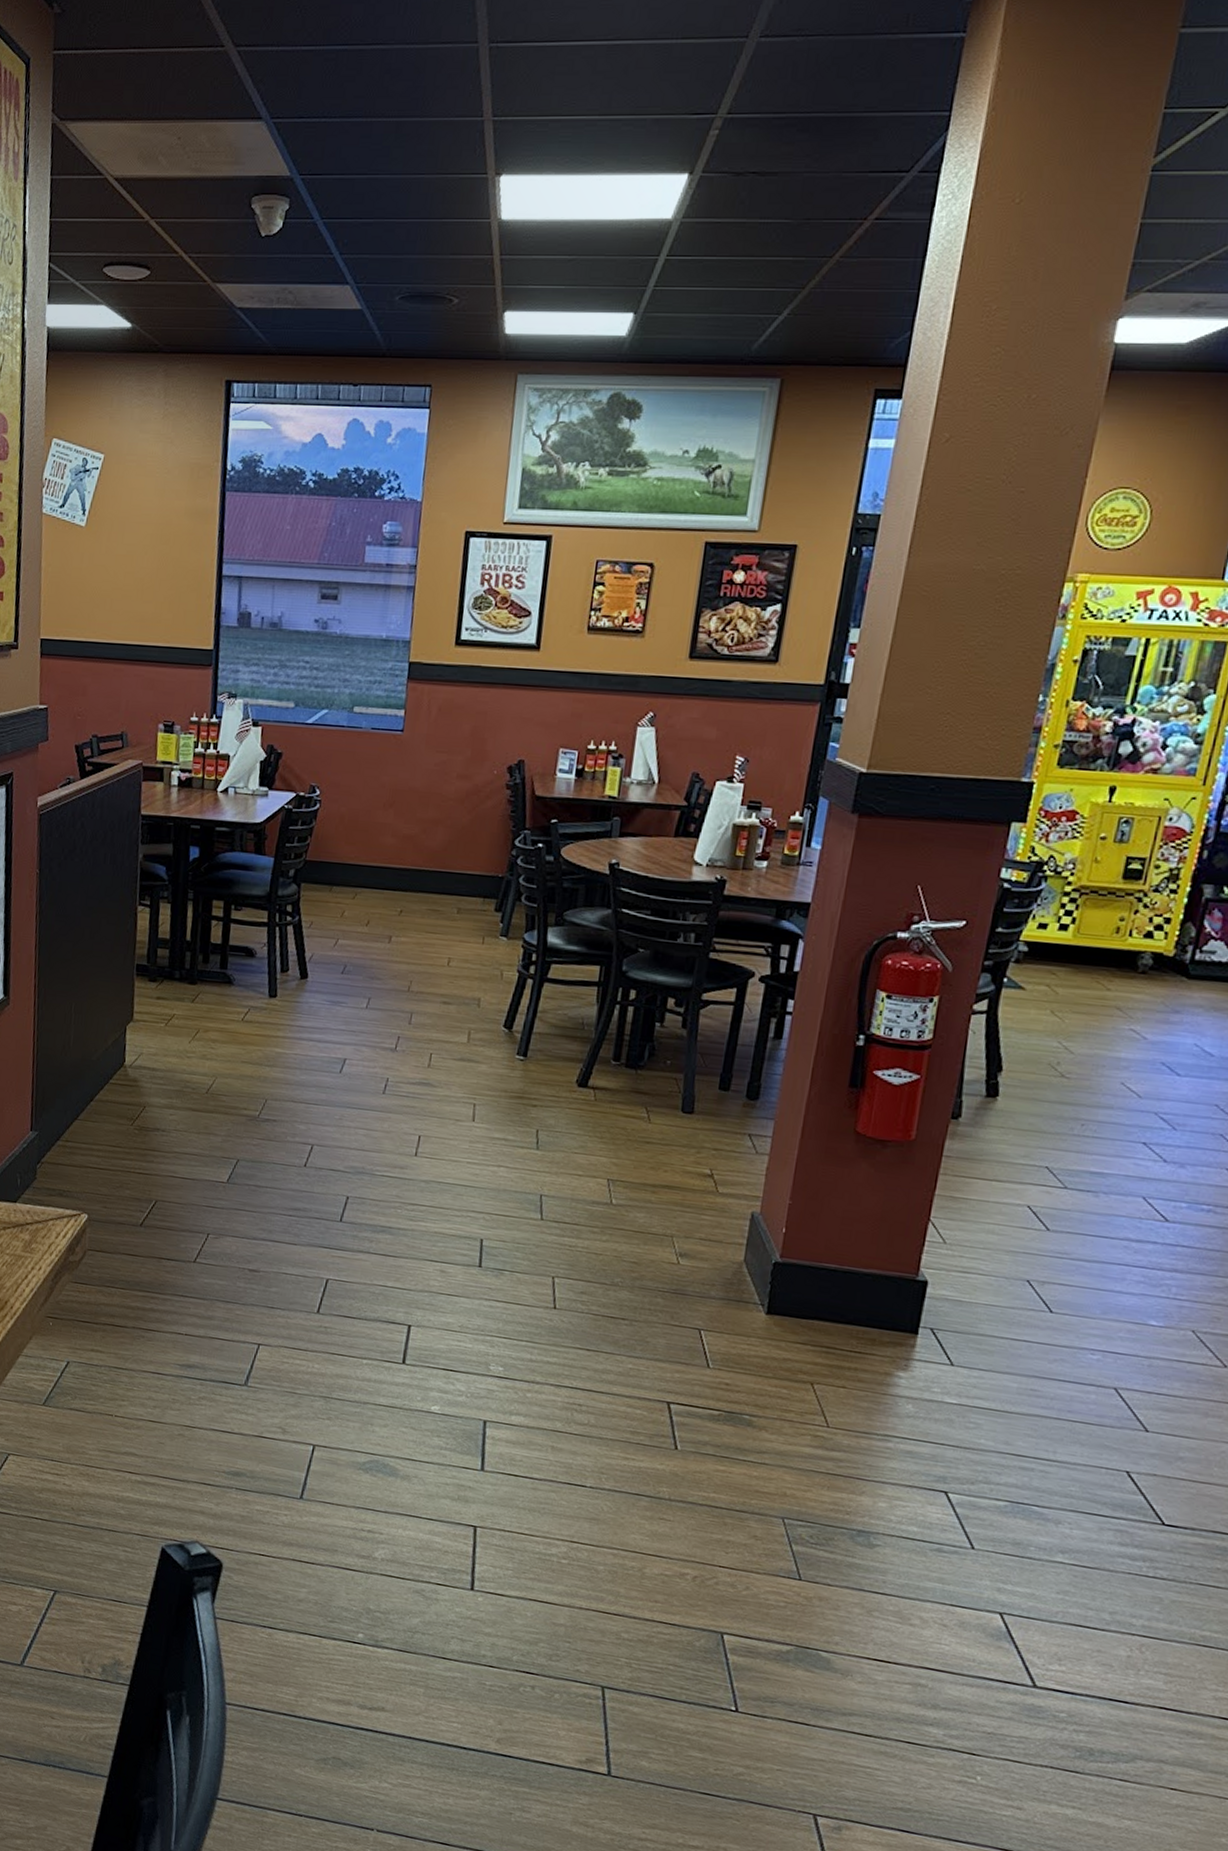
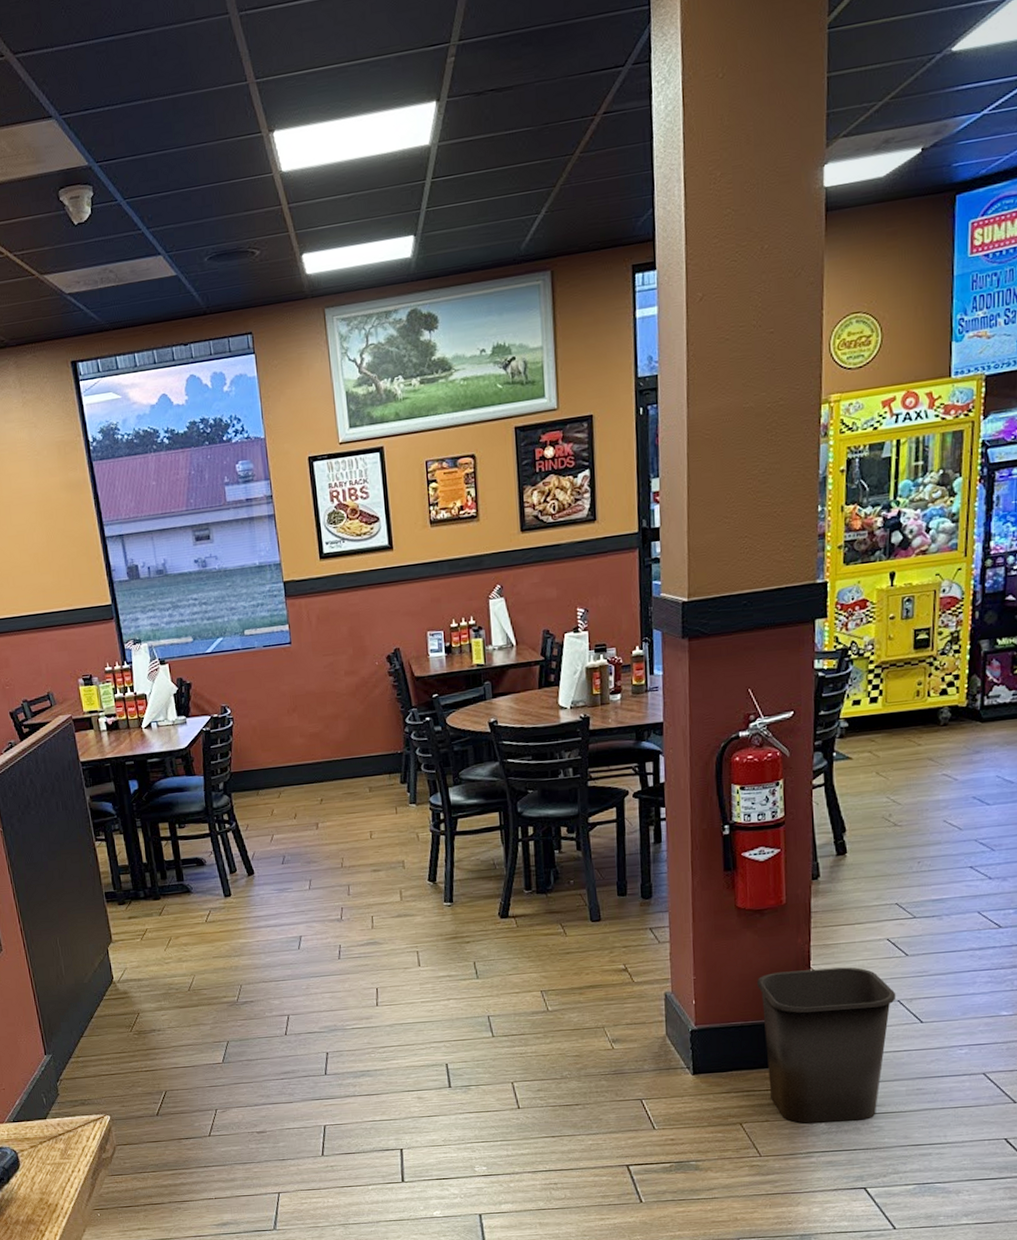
waste bin: none [853,1216,1027,1412] -> present [757,967,896,1124]

